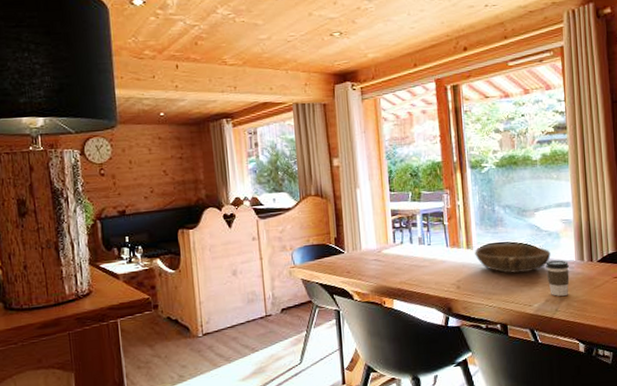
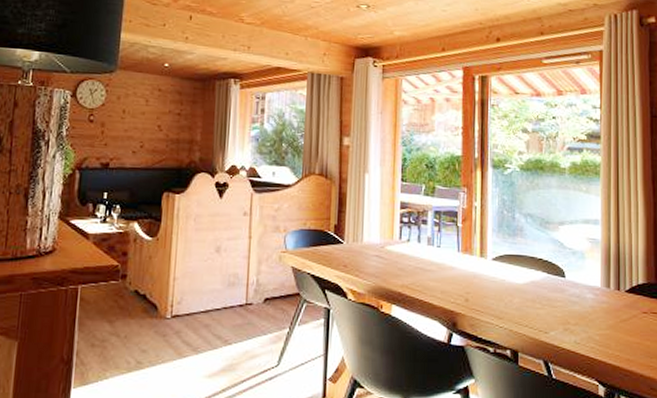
bowl: present [474,244,551,274] -> none [488,257,574,293]
coffee cup: present [546,260,570,297] -> none [567,283,594,327]

